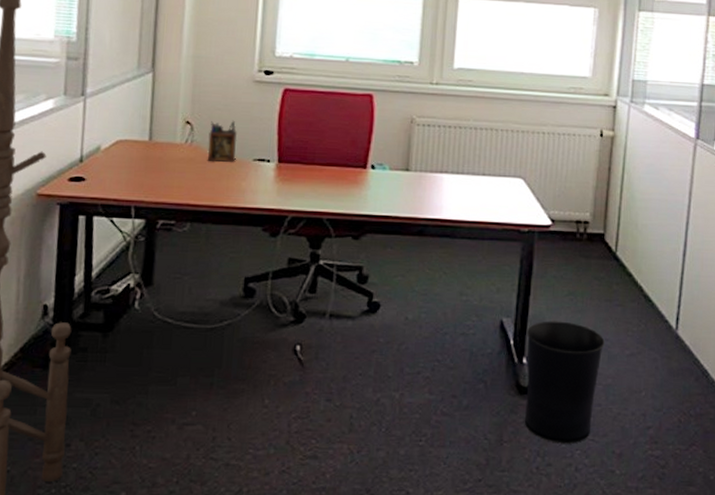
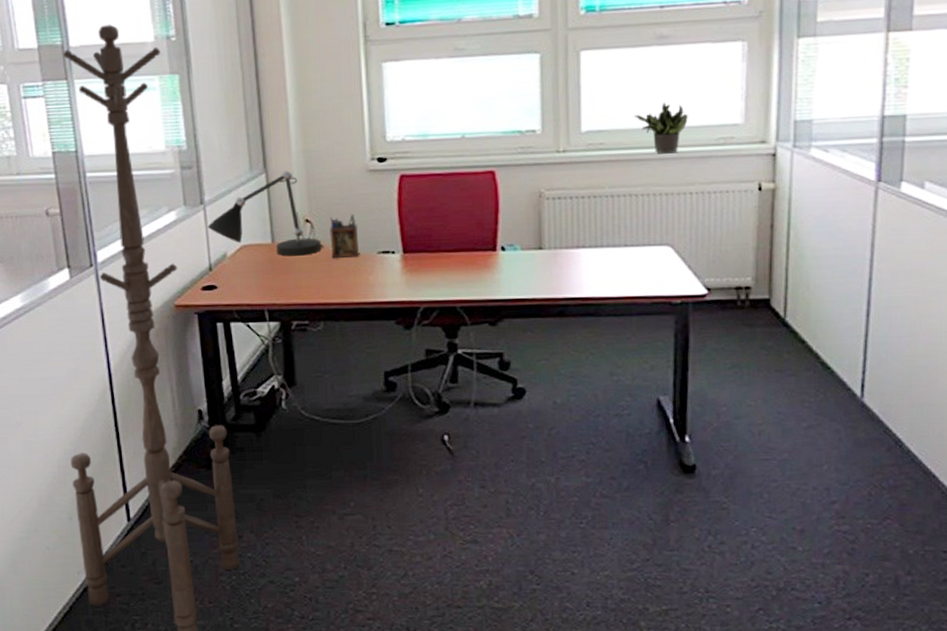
desk lamp: none [85,72,201,156] -> present [207,171,324,256]
potted plant: none [500,51,546,96] -> present [634,102,688,154]
waste bin: present [525,321,605,443] -> none [687,396,777,520]

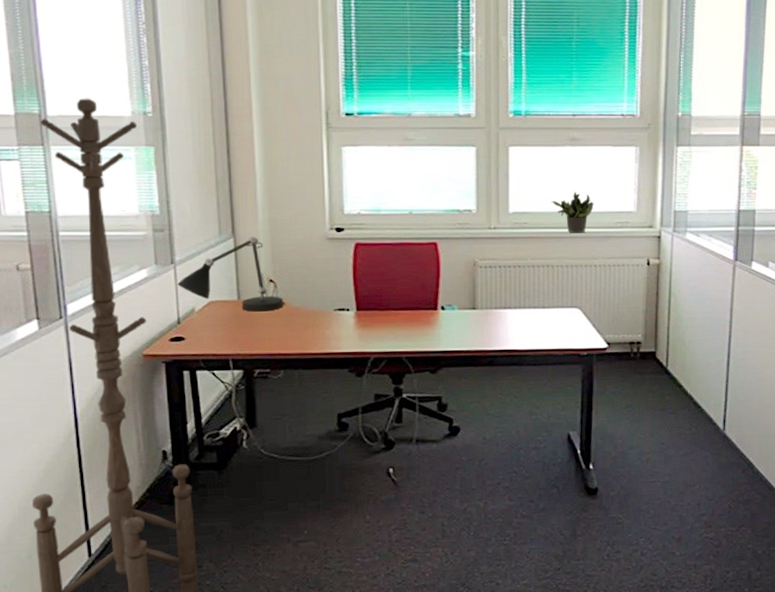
desk organizer: present [329,213,359,259] -> none [291,275,318,315]

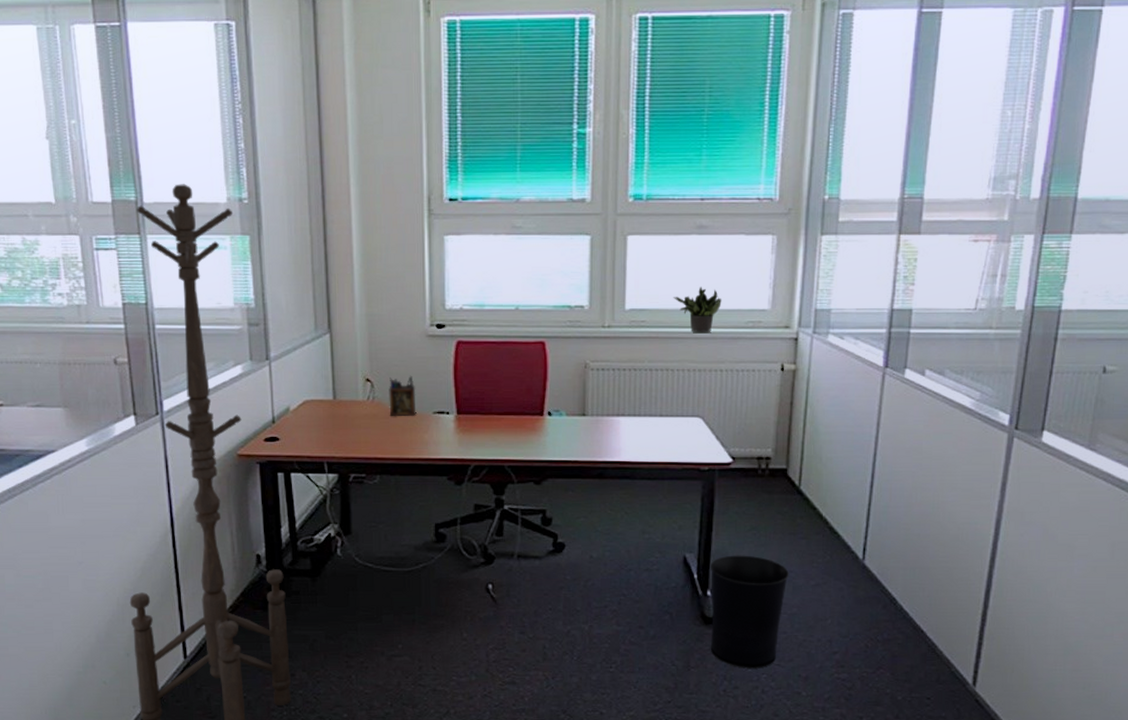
desk lamp: present [177,236,286,312] -> none [272,332,383,413]
desk organizer: none [291,275,318,315] -> present [389,375,416,417]
waste bin: none [591,430,661,533] -> present [709,555,789,667]

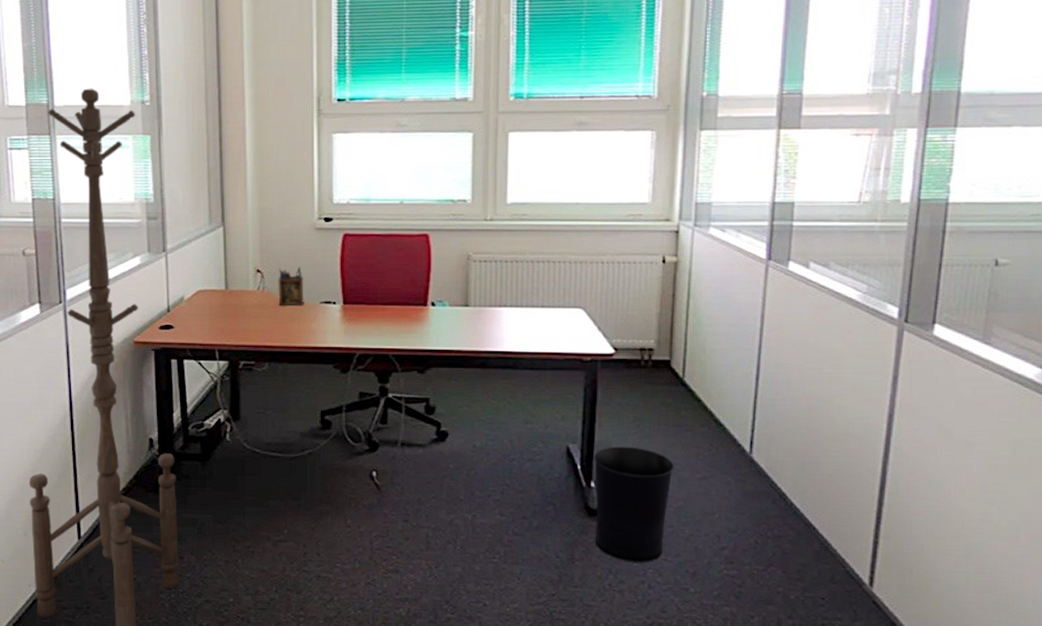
potted plant: present [674,287,722,333] -> none [554,181,602,226]

